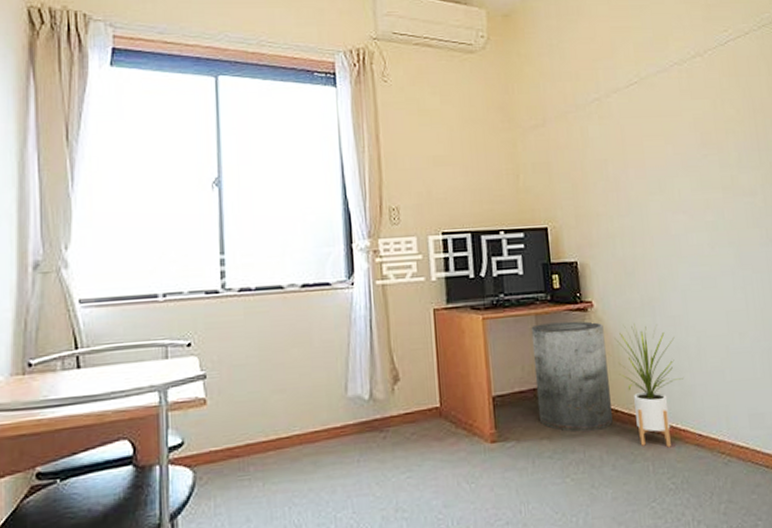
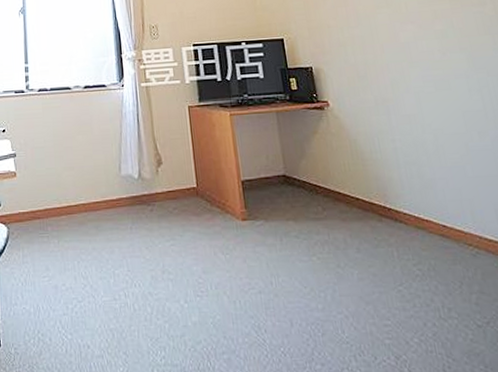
trash can: present [531,321,613,432] -> none [273,118,354,216]
house plant: present [610,323,683,448] -> none [348,121,423,236]

